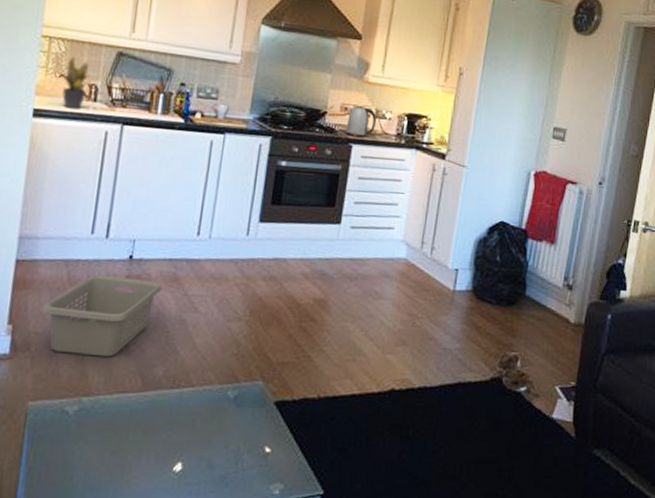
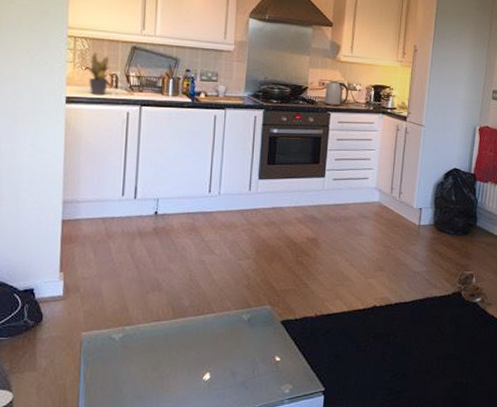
laundry basket: present [42,275,163,357] -> none [87,229,184,294]

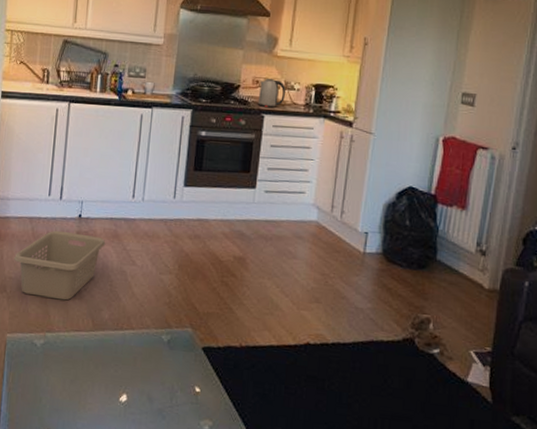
potted plant: present [87,52,113,95] -> none [22,46,45,91]
laundry basket: none [87,229,184,294] -> present [14,231,106,301]

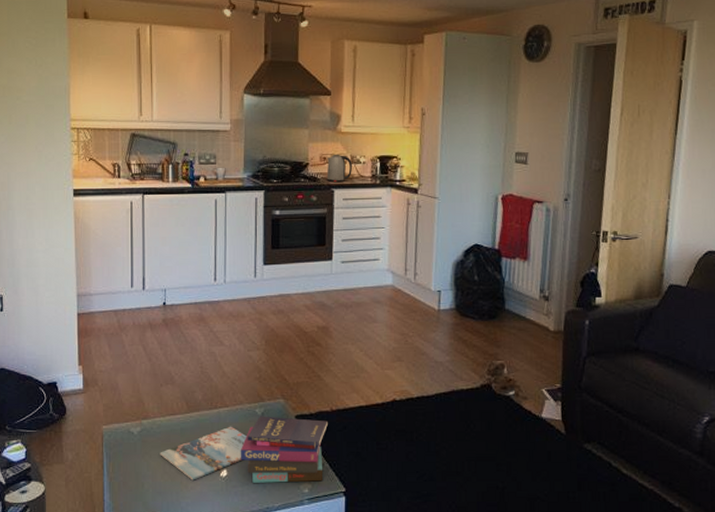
laundry basket: present [14,231,106,301] -> none [103,321,193,387]
magazine: none [60,350,151,402] -> present [160,426,247,480]
books: none [141,343,235,420] -> present [240,416,328,483]

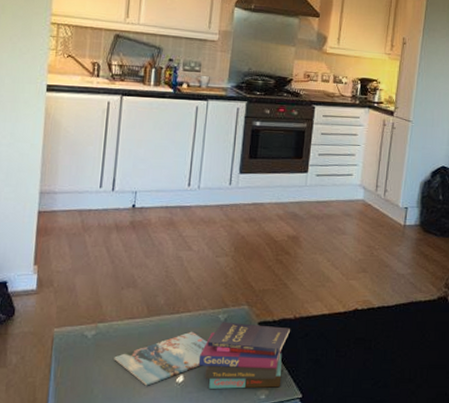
kettle: present [326,154,353,183] -> none [308,72,335,100]

